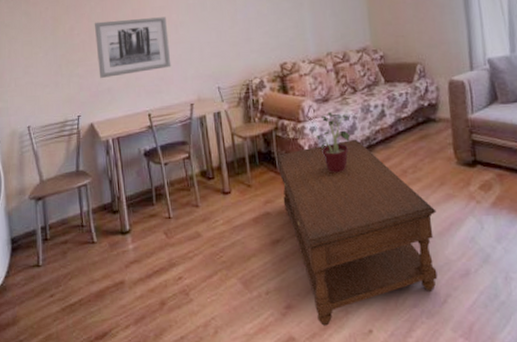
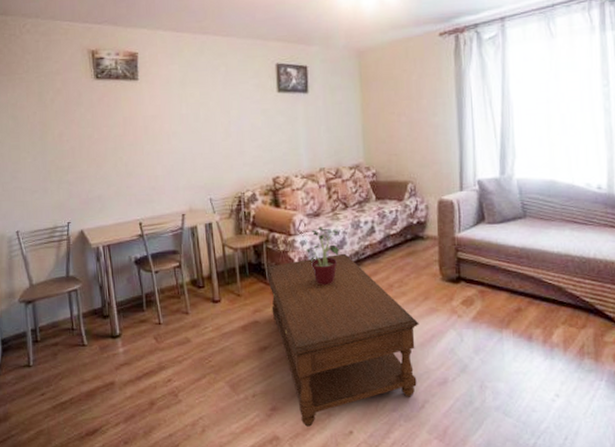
wall art: present [94,17,171,78] -> none [84,126,163,185]

